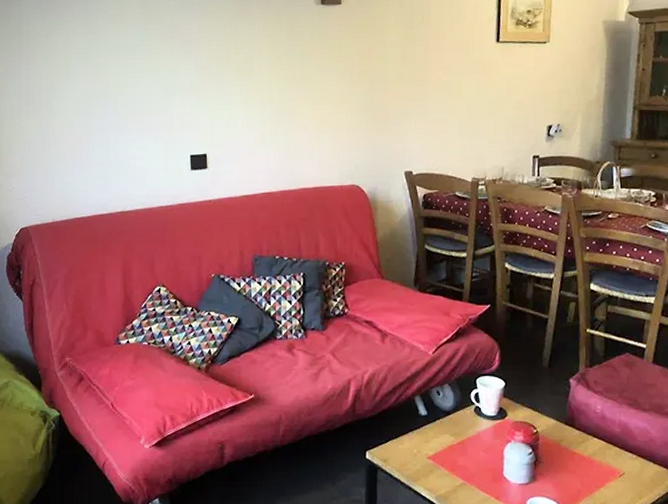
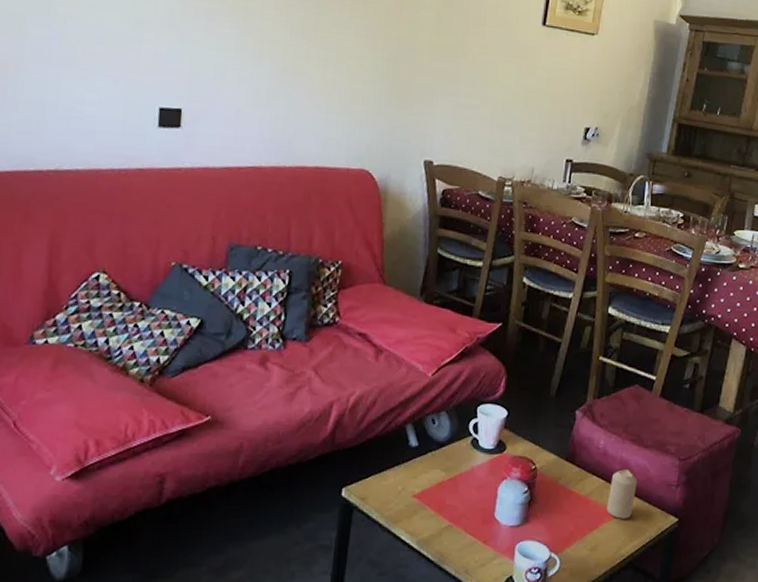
candle: none [611,432,639,477] -> present [606,469,637,519]

